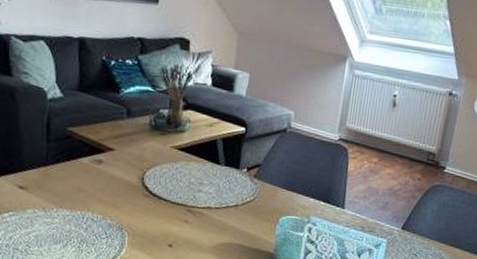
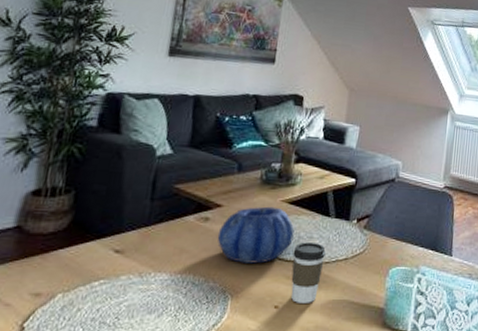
decorative bowl: none [111,152,185,206] -> present [217,206,295,264]
coffee cup: none [183,188,216,244] -> present [291,242,326,303]

